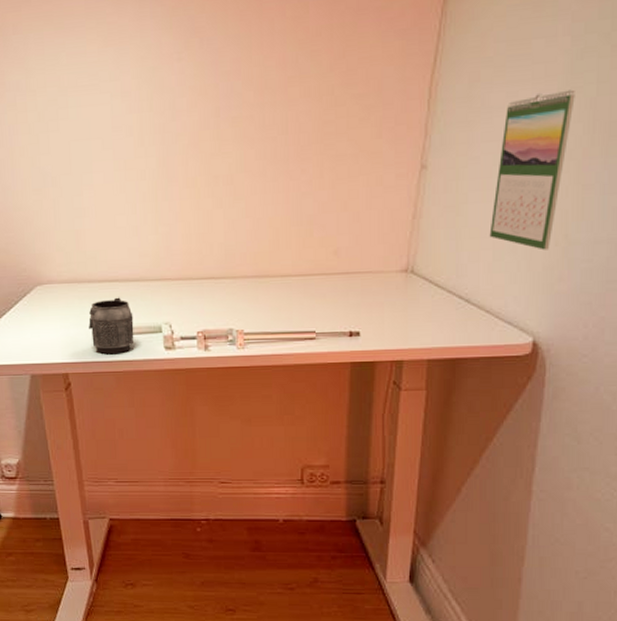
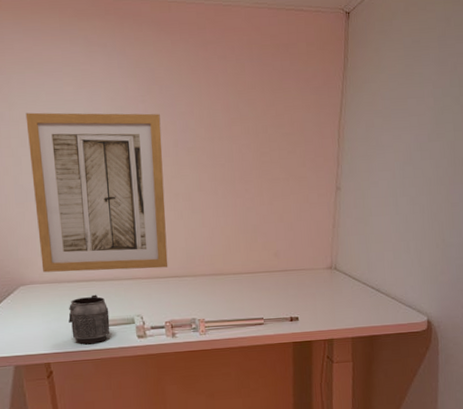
wall art: none [44,74,203,271] -> present [25,112,168,273]
calendar: present [489,89,575,250] -> none [389,135,440,251]

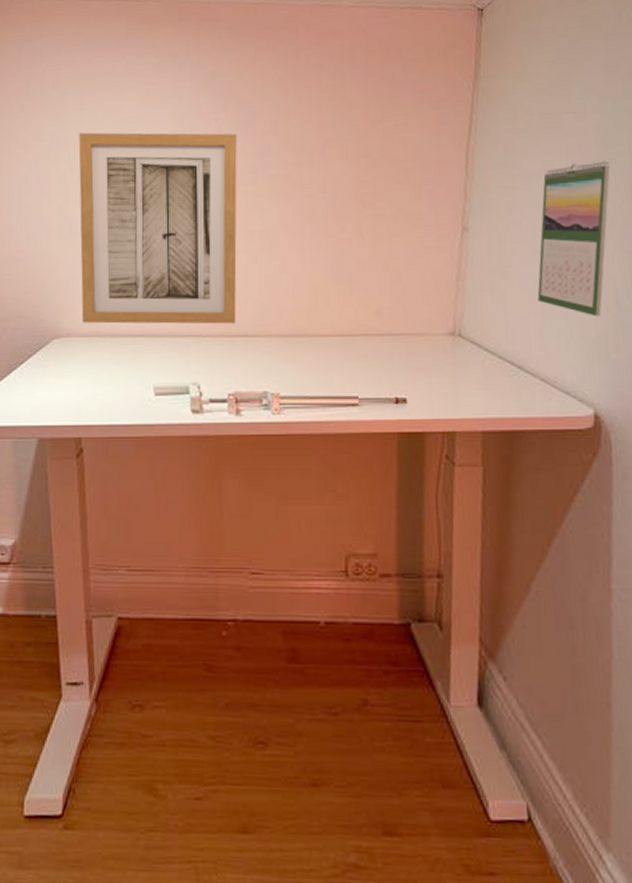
mug: present [68,294,110,345] -> none [108,354,158,417]
calendar: none [389,135,440,251] -> present [537,161,610,317]

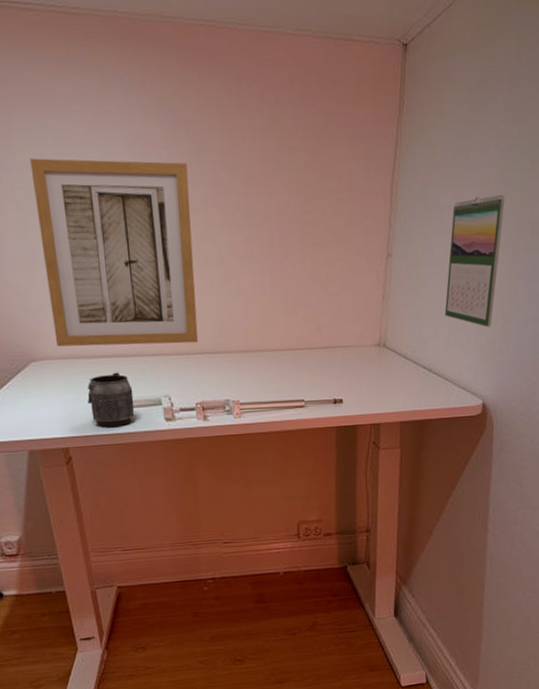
mug: none [108,354,158,417] -> present [87,372,135,428]

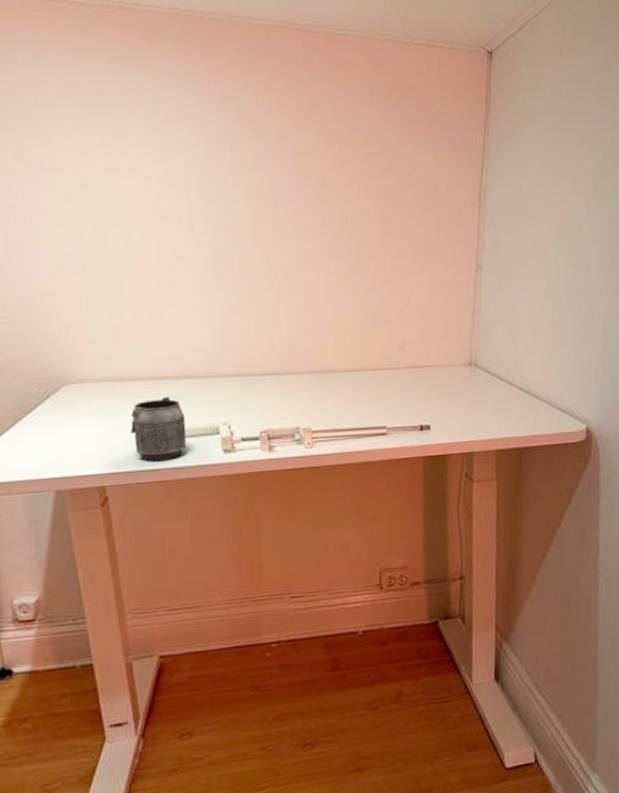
wall art: present [30,158,199,347] -> none [74,158,264,368]
calendar: present [445,194,505,327] -> none [541,205,601,345]

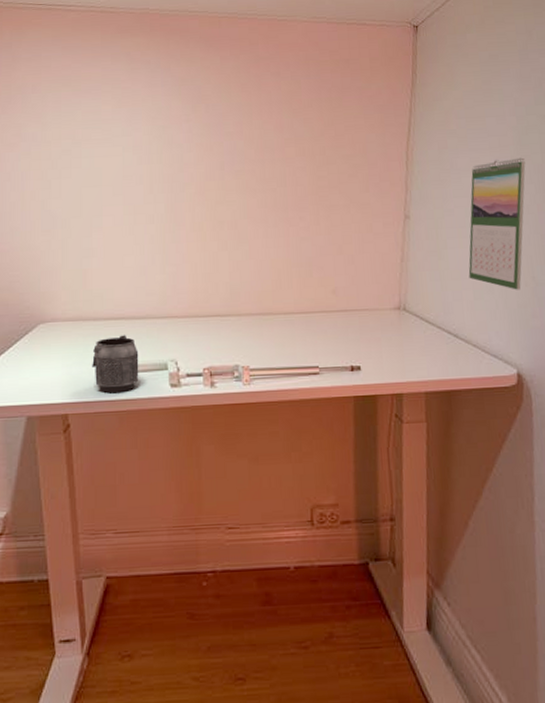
calendar: none [541,205,601,345] -> present [468,157,526,290]

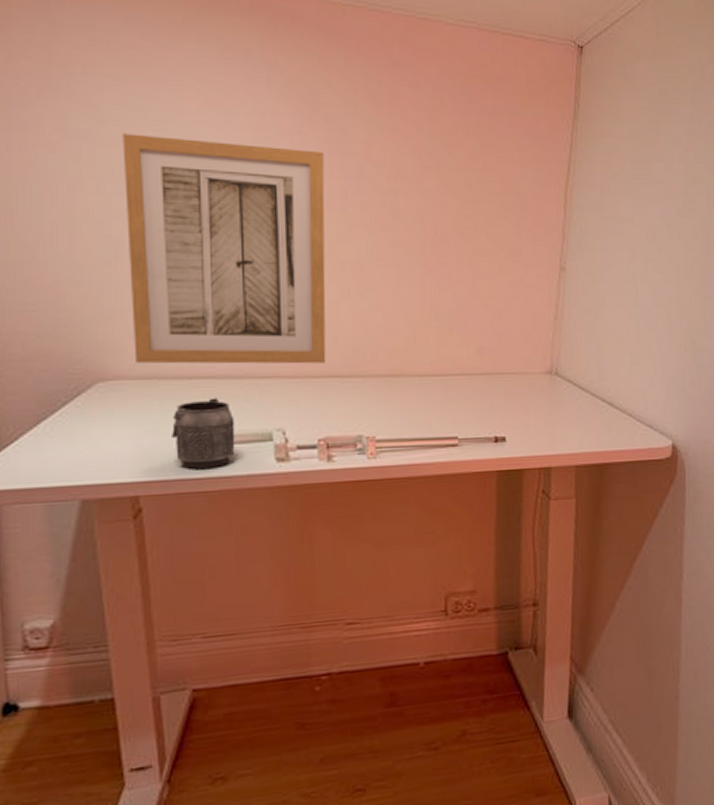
wall art: none [59,132,209,309] -> present [122,133,326,364]
calendar: present [468,157,526,290] -> none [627,210,692,356]

